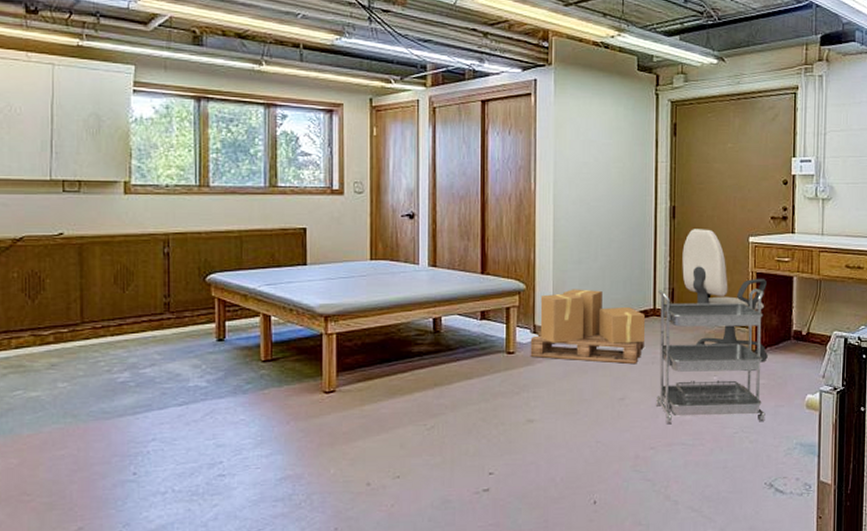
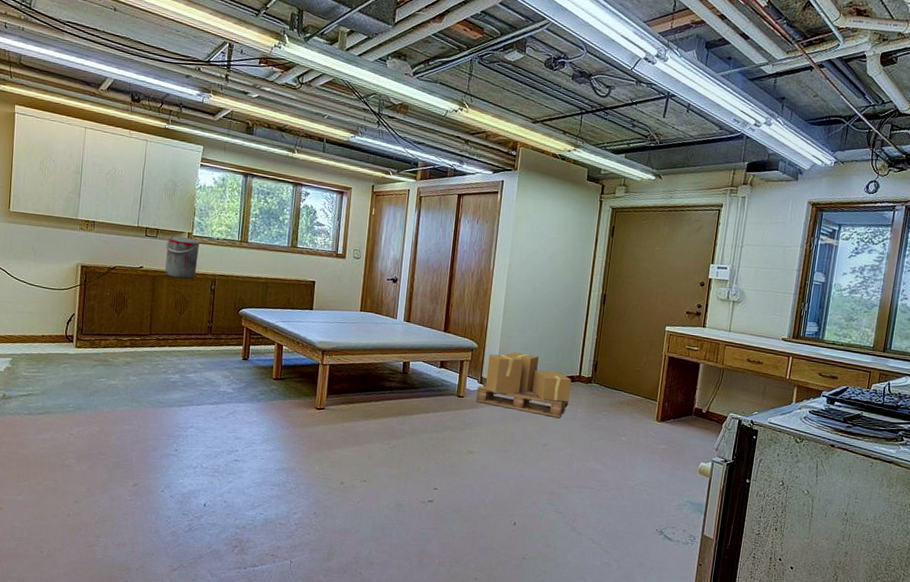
paint can: none [93,188,141,244] -> present [164,236,199,279]
utility cart: present [655,288,765,425] -> none [572,361,673,479]
office chair: present [682,229,768,363] -> none [606,314,677,431]

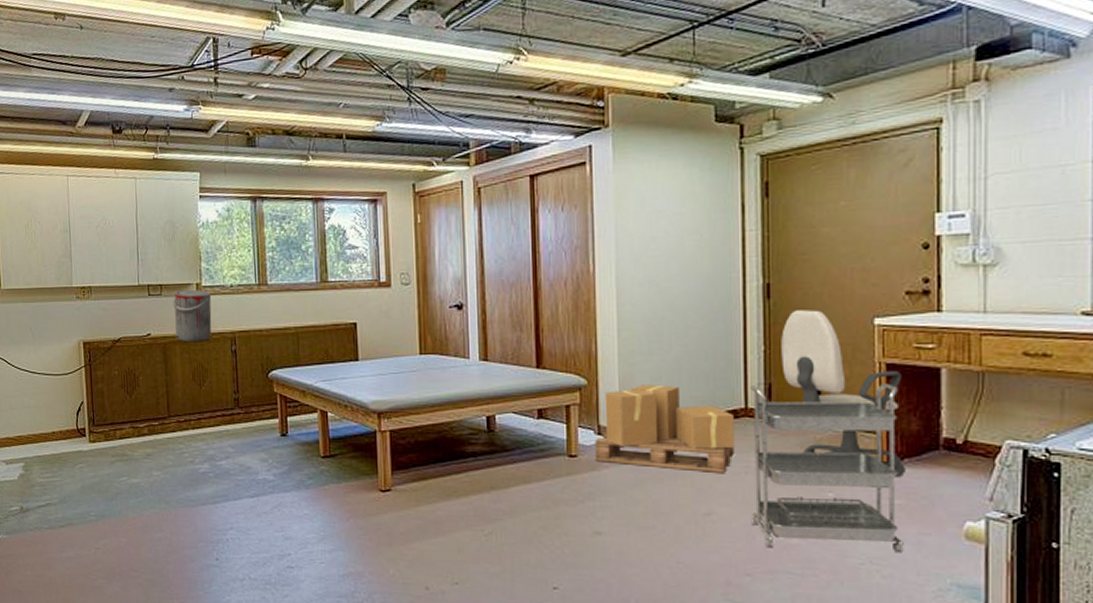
utility cart: none [572,361,673,479] -> present [750,383,904,552]
office chair: none [606,314,677,431] -> present [781,310,905,478]

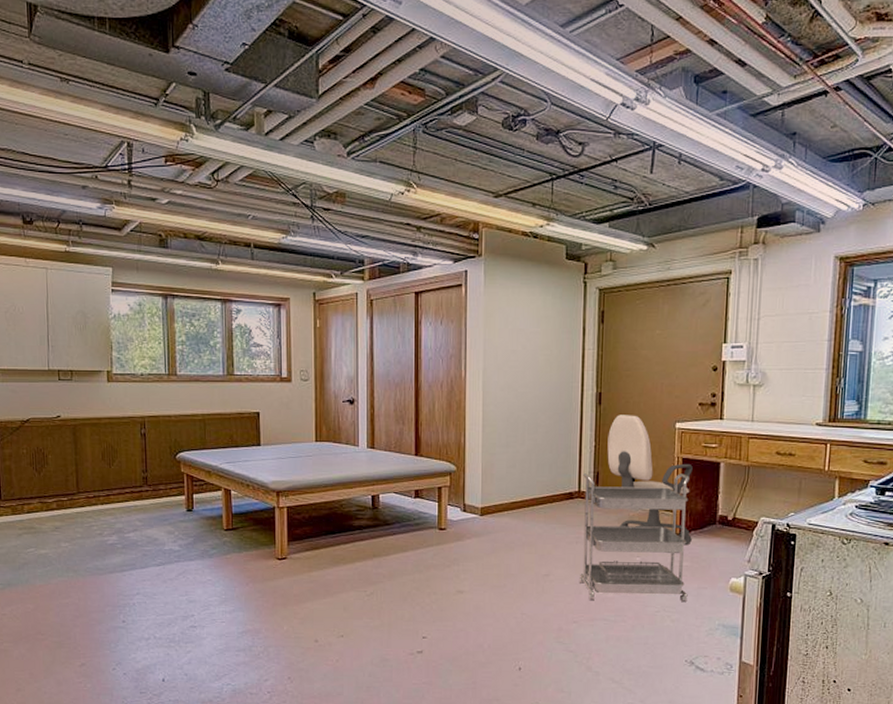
paint can: present [172,290,212,343] -> none [82,377,122,425]
cardboard boxes: present [594,384,734,474] -> none [460,471,570,544]

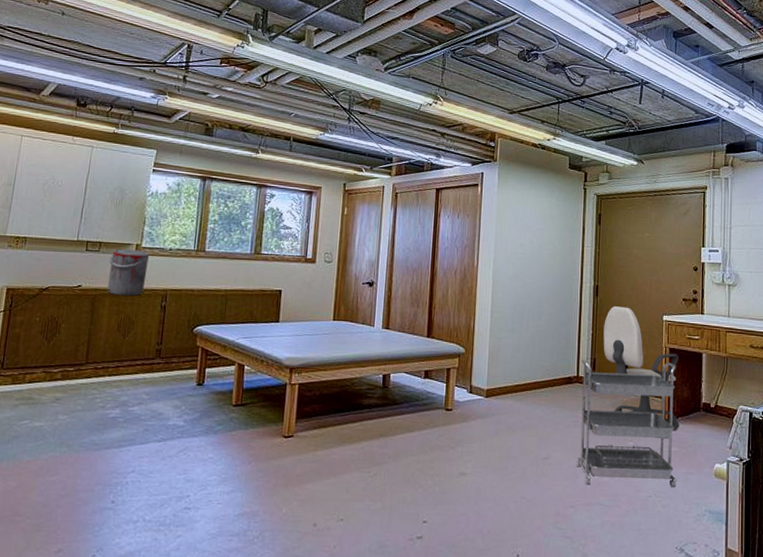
paint can: none [82,377,122,425] -> present [106,249,149,297]

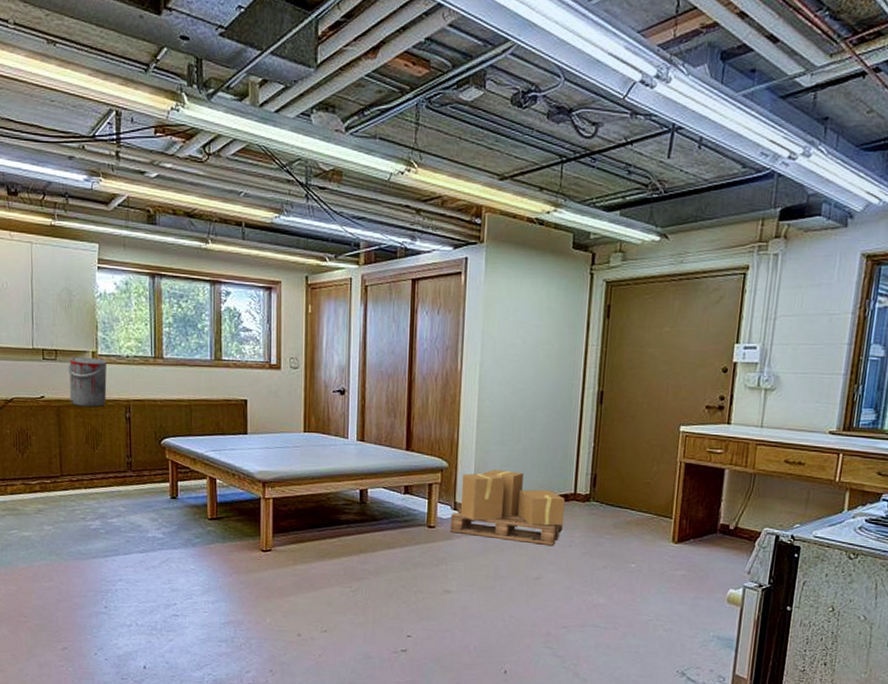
cardboard boxes: none [466,354,569,427] -> present [450,469,565,547]
utility cart: present [576,359,677,487] -> none [570,475,692,611]
office chair: present [603,306,679,431] -> none [606,415,696,554]

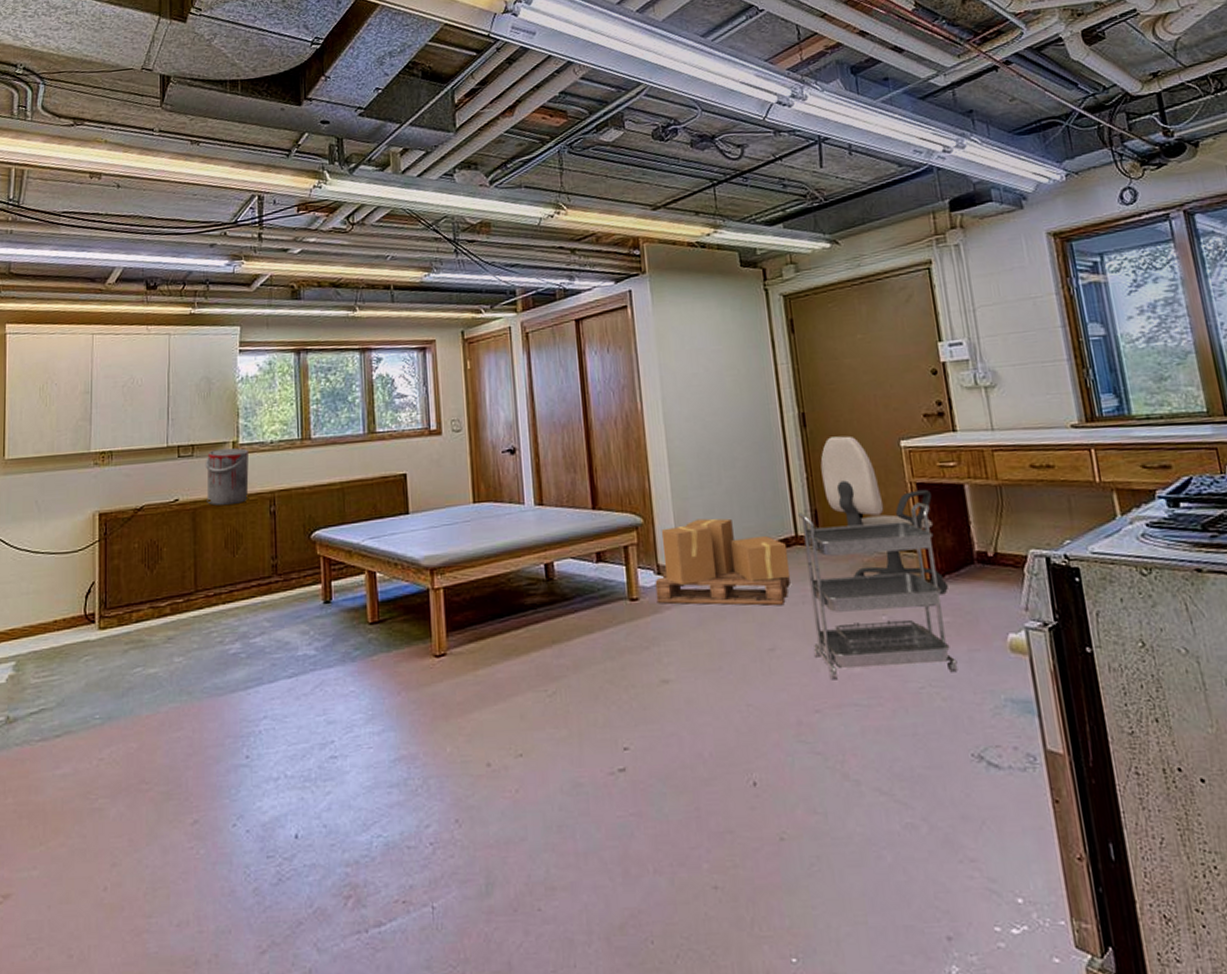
utility cart: none [570,475,692,611] -> present [798,502,958,680]
office chair: none [606,415,696,554] -> present [820,436,948,595]

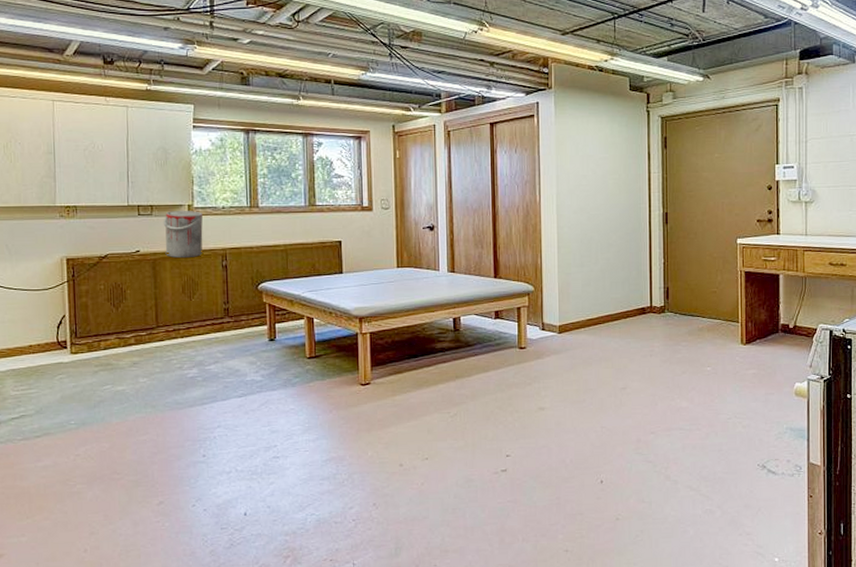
cardboard boxes: present [655,518,790,606] -> none [539,289,643,357]
utility cart: present [798,502,958,680] -> none [654,286,757,411]
office chair: present [820,436,948,595] -> none [675,232,757,354]

